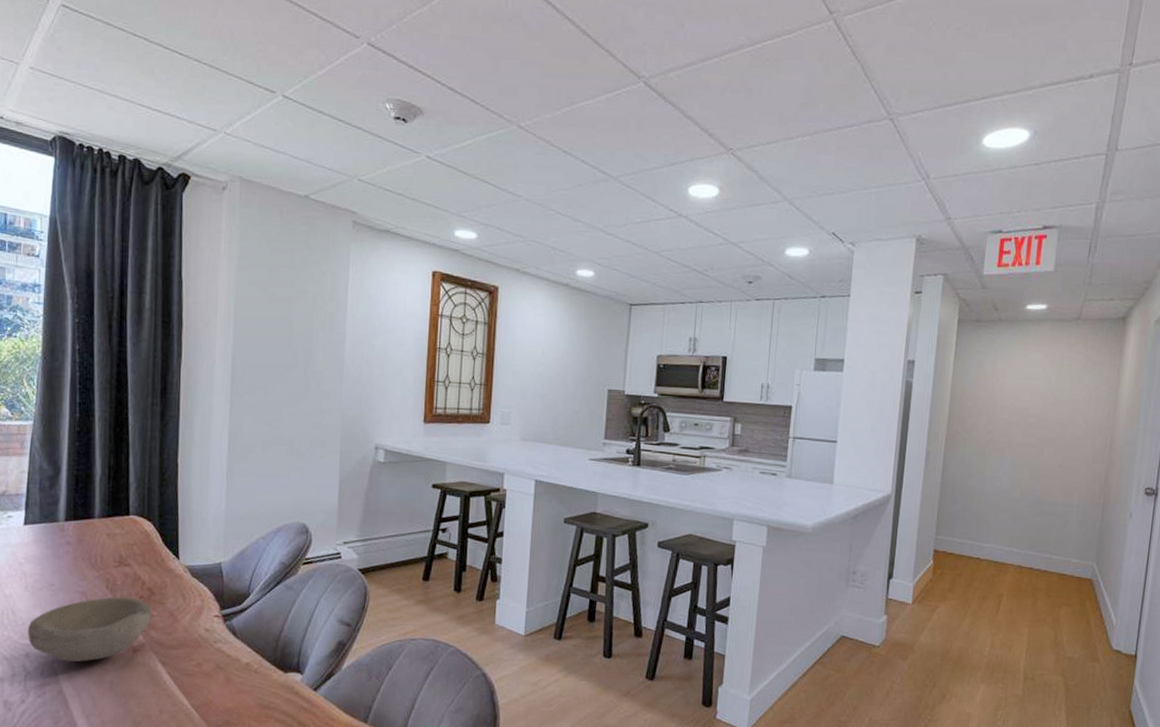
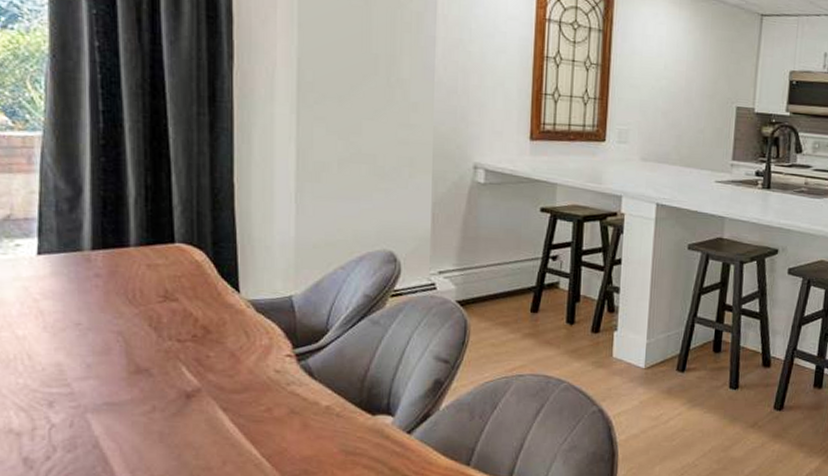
bowl: present [28,597,152,663] -> none [50,336,208,412]

